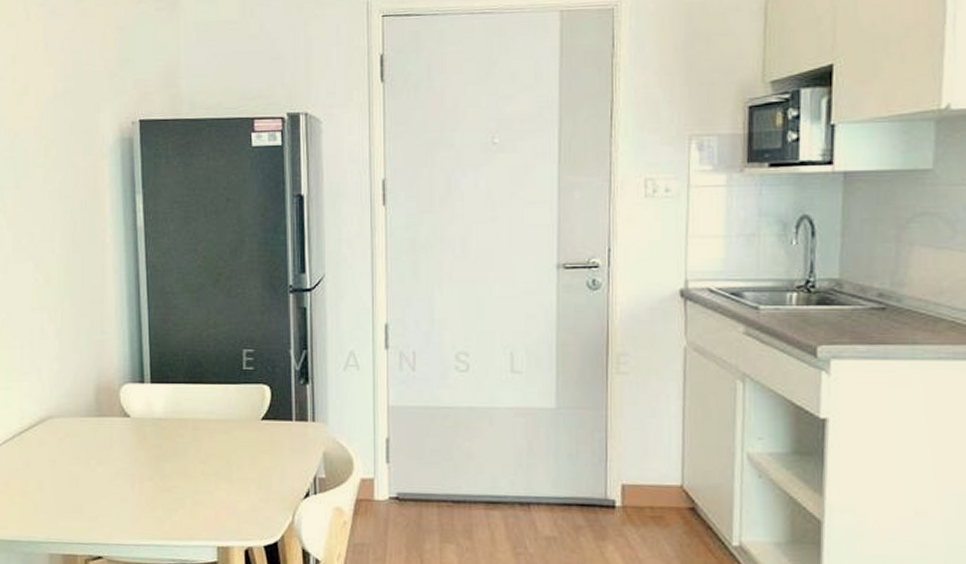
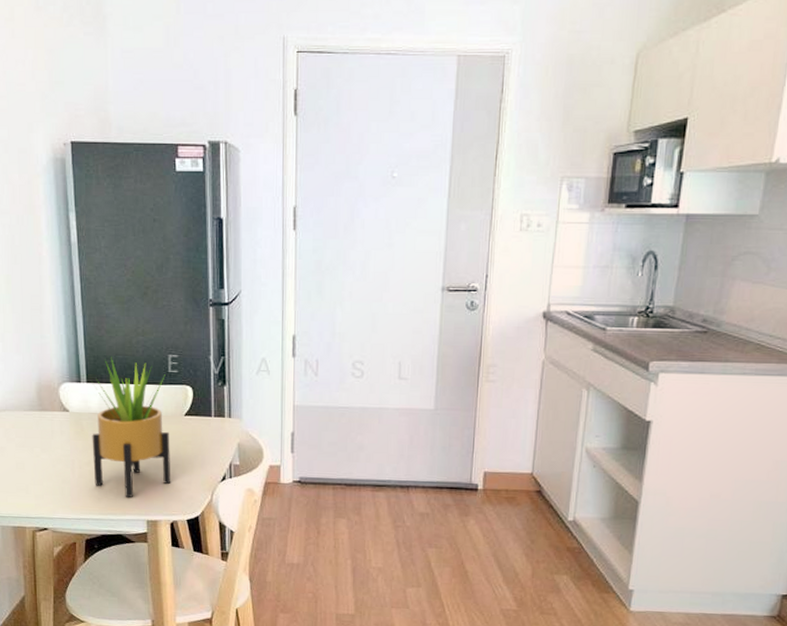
potted plant: none [155,353,246,520] -> present [92,357,171,498]

